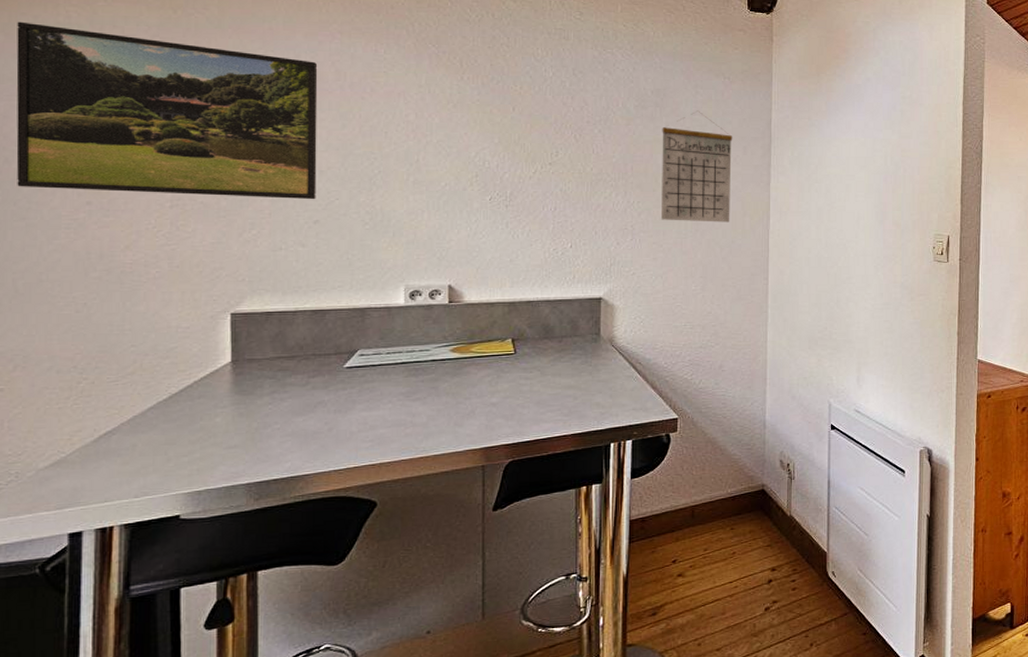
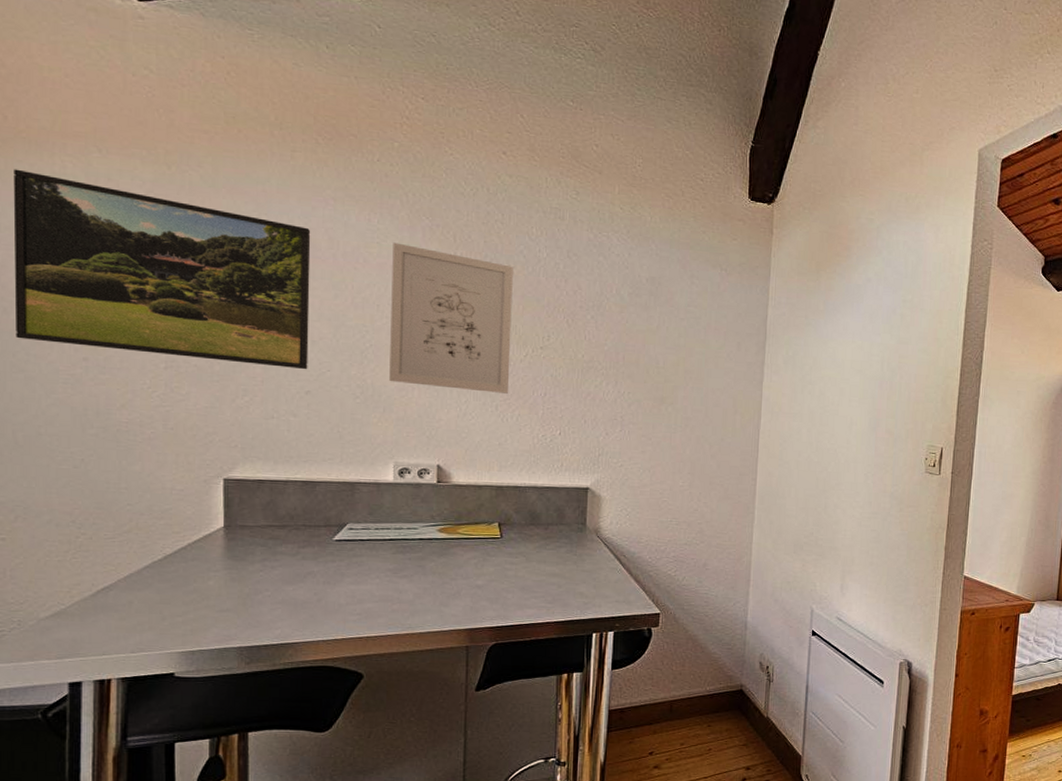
wall art: none [398,71,520,210] -> present [389,242,513,394]
calendar: present [662,110,733,222] -> none [652,302,727,420]

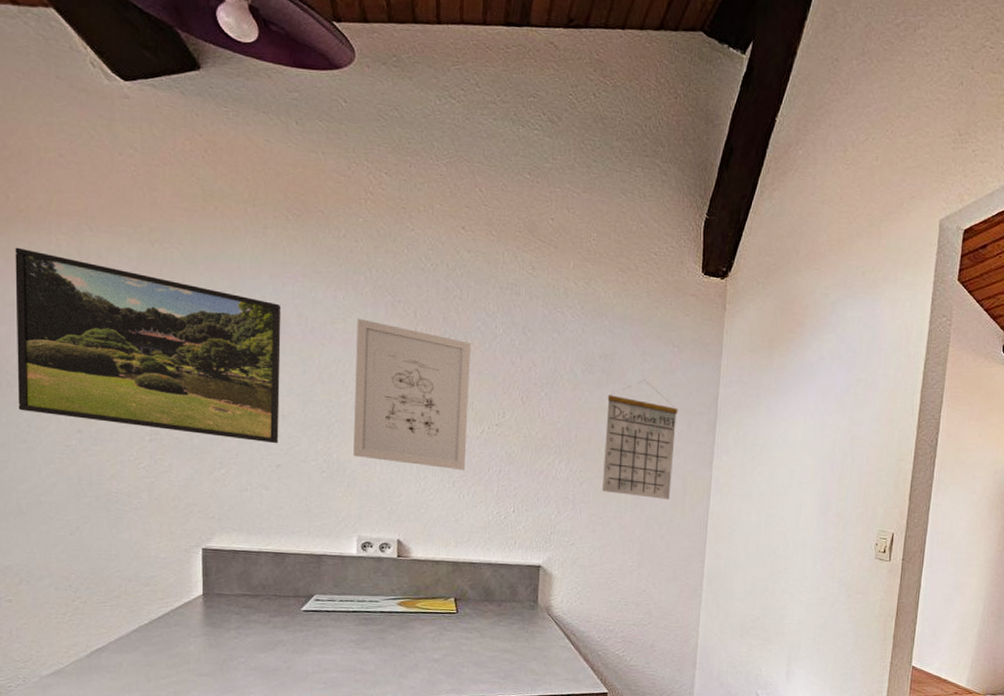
calendar: none [652,302,727,420] -> present [602,379,678,500]

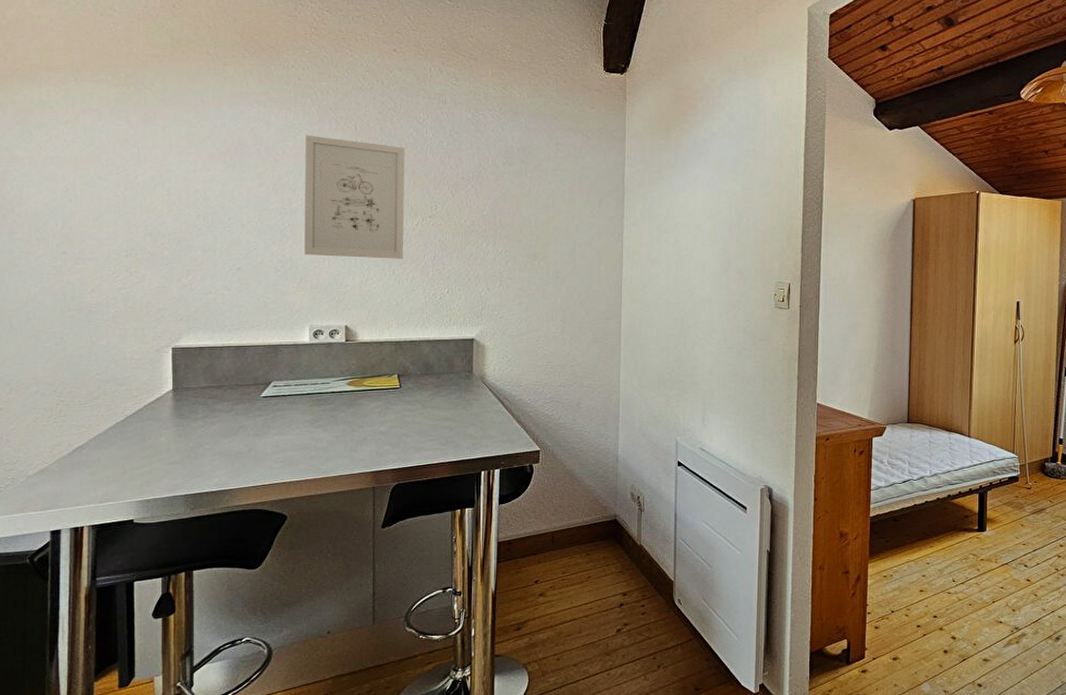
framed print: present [15,247,282,444] -> none [11,100,240,250]
calendar: present [602,379,678,500] -> none [526,166,590,270]

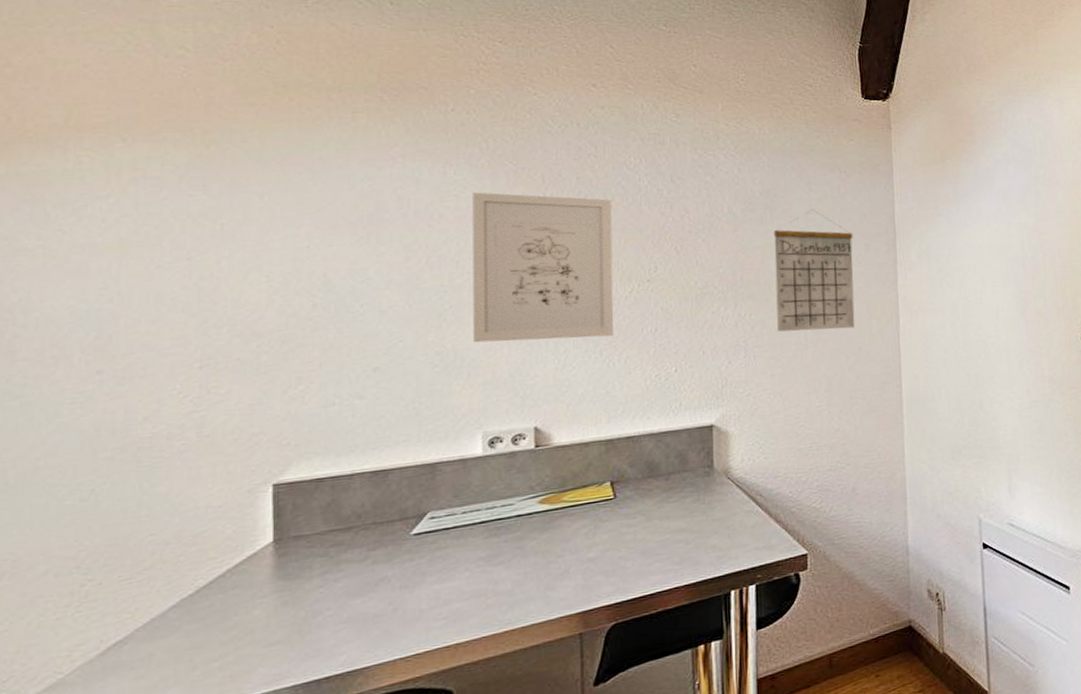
calendar: none [526,166,590,270] -> present [773,209,855,332]

